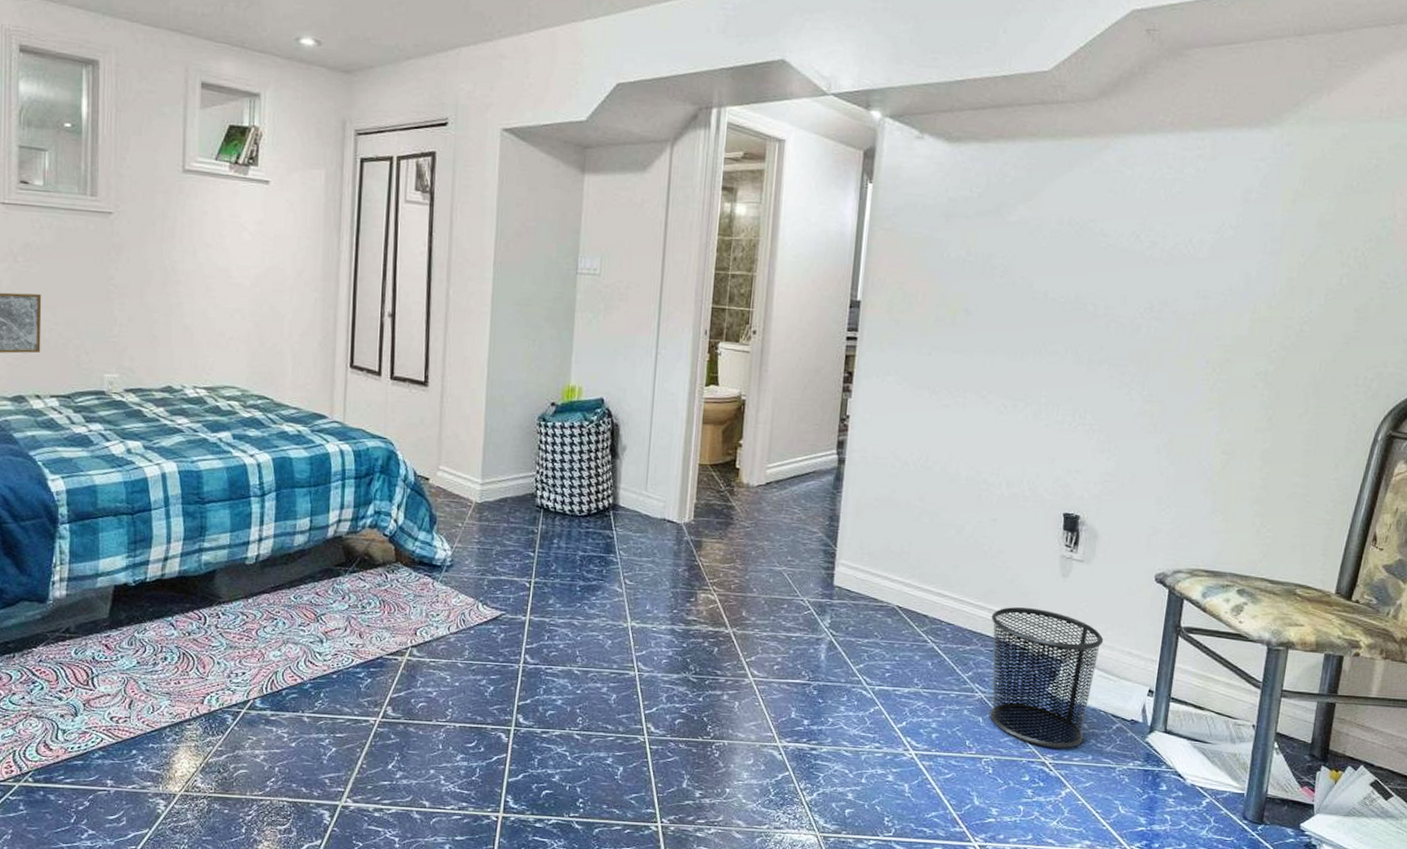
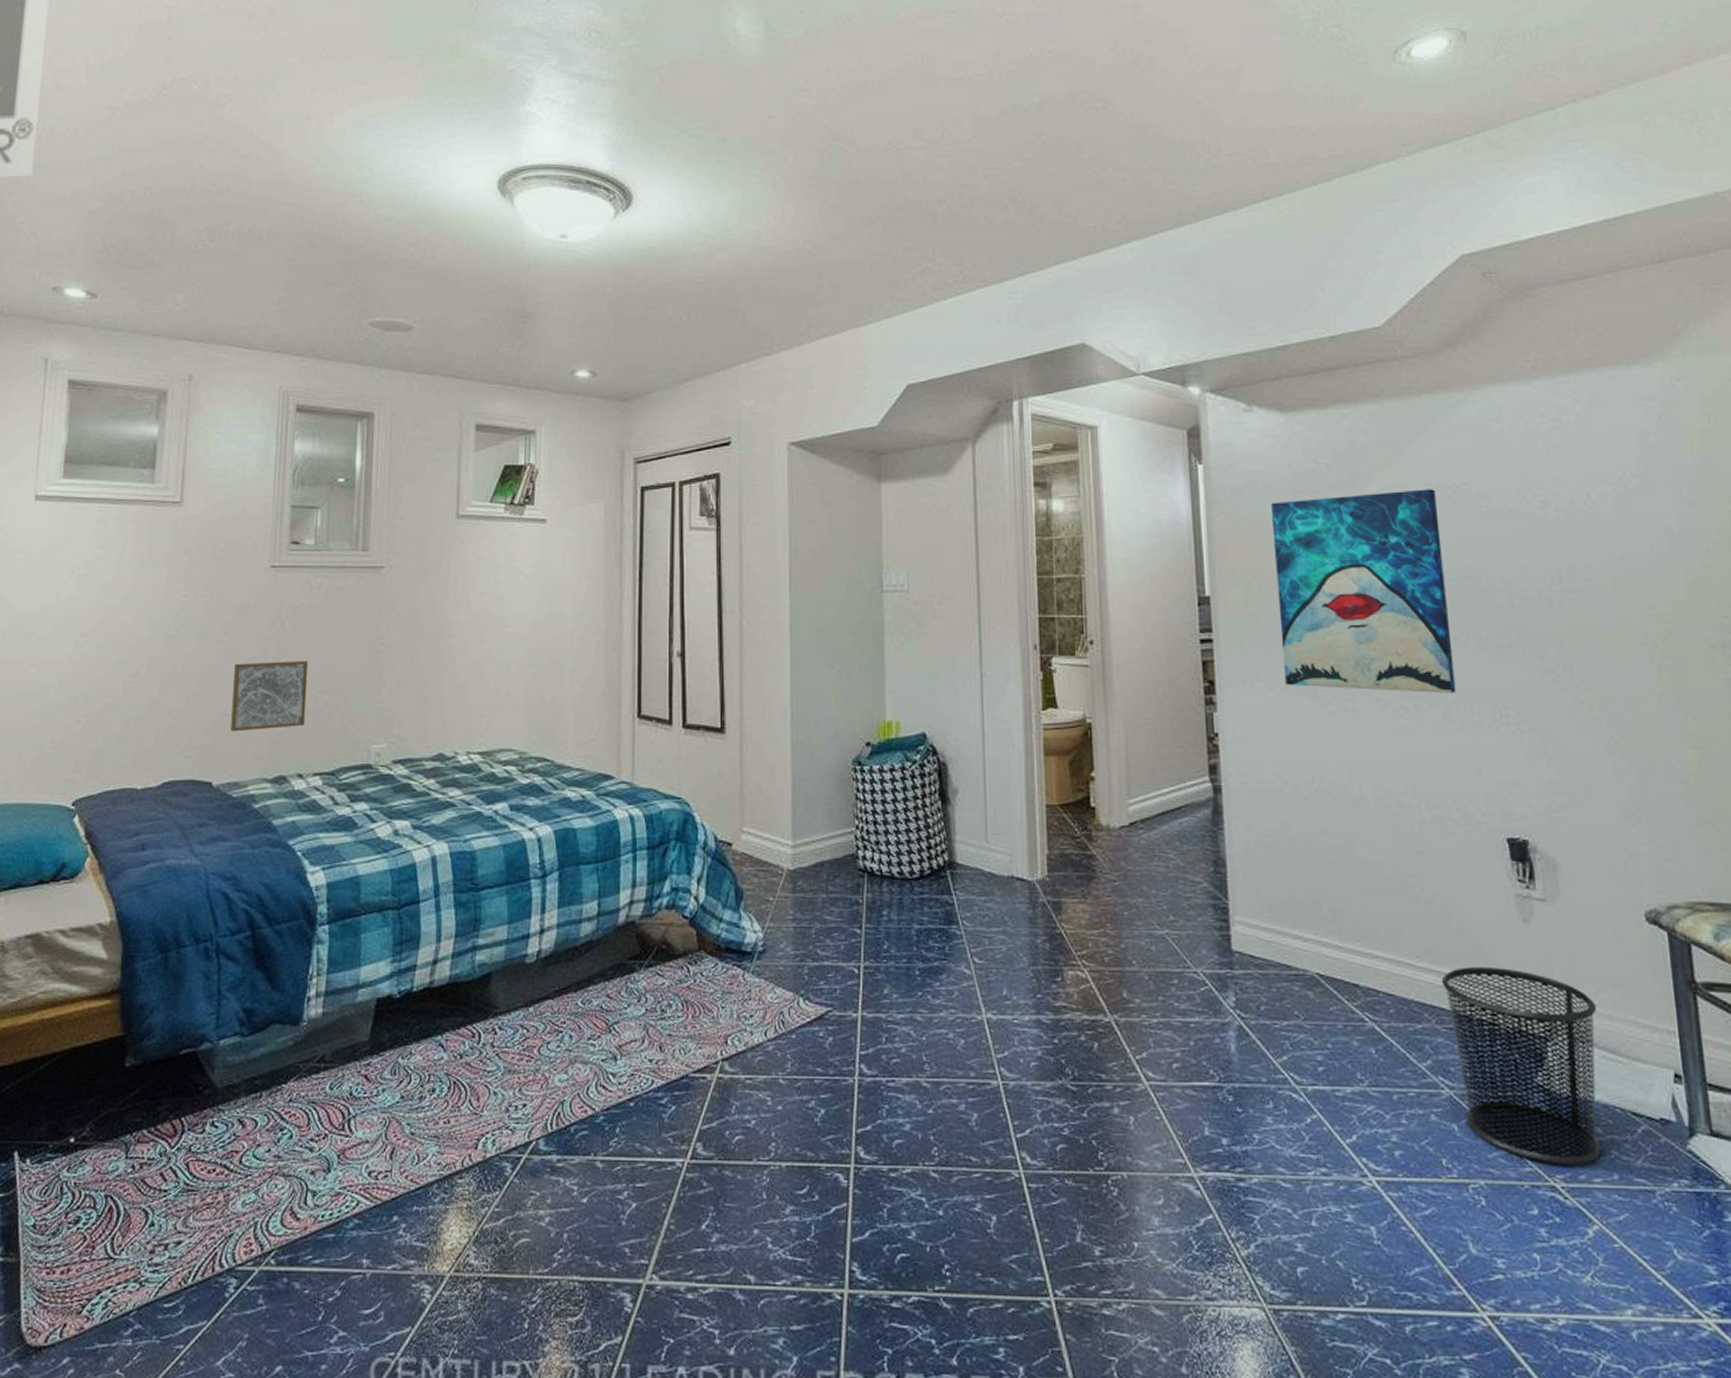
wall art: none [911,222,1066,397] -> present [1270,489,1456,693]

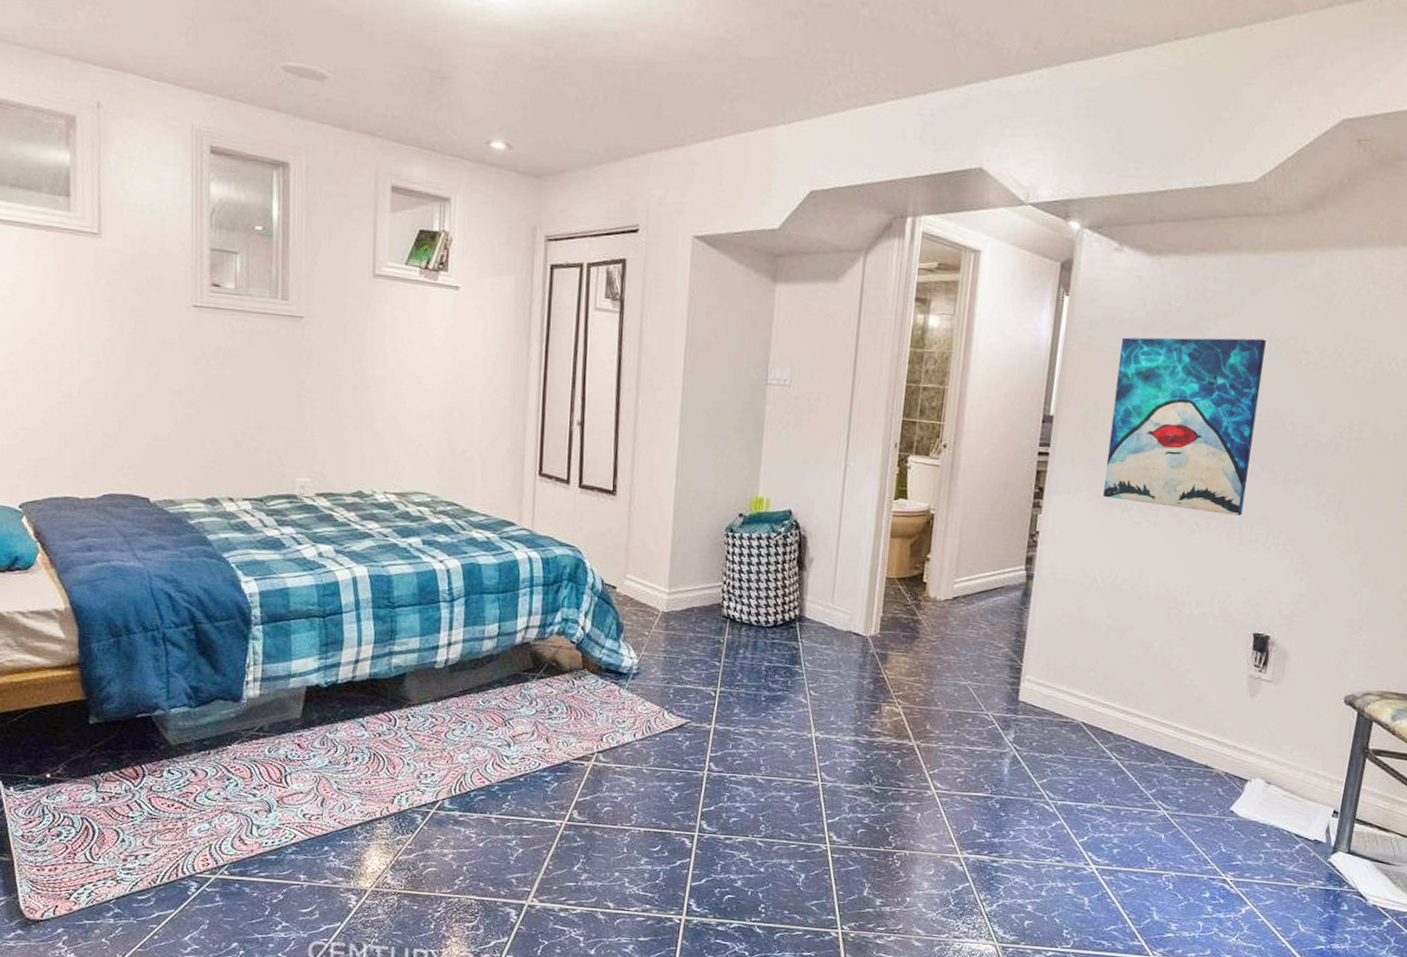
wall art: present [229,660,309,732] -> none [162,394,234,457]
waste bin: present [1441,967,1602,1165] -> none [1172,726,1290,867]

